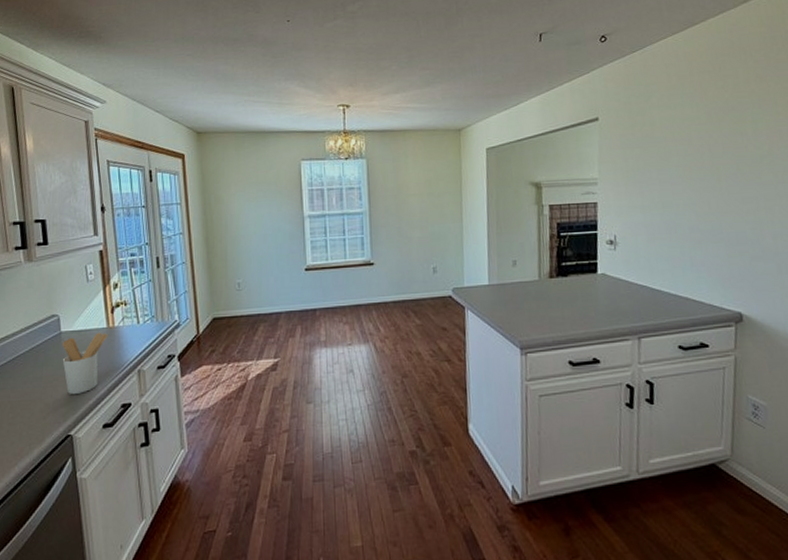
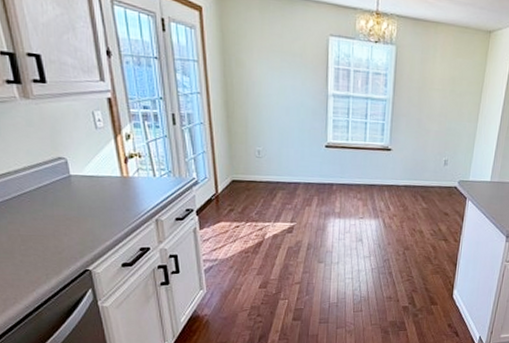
utensil holder: present [62,332,108,394] -> none [73,180,122,235]

